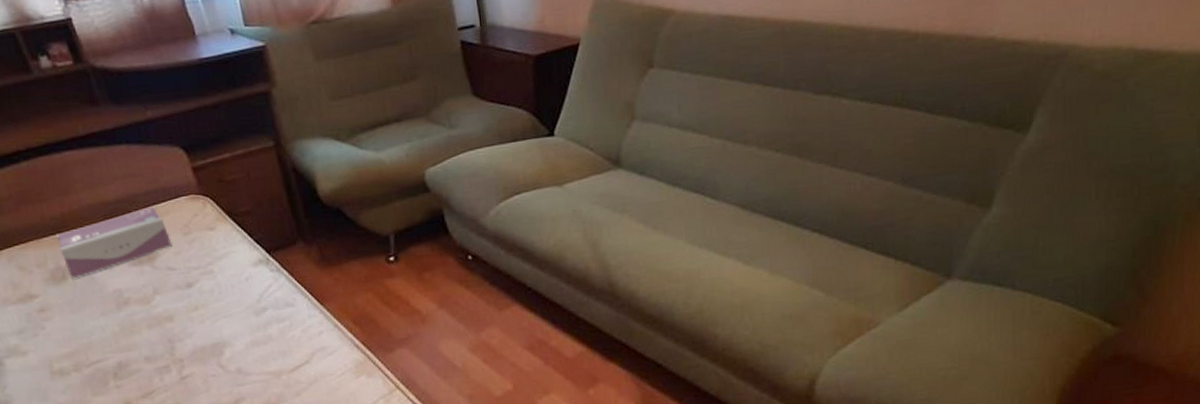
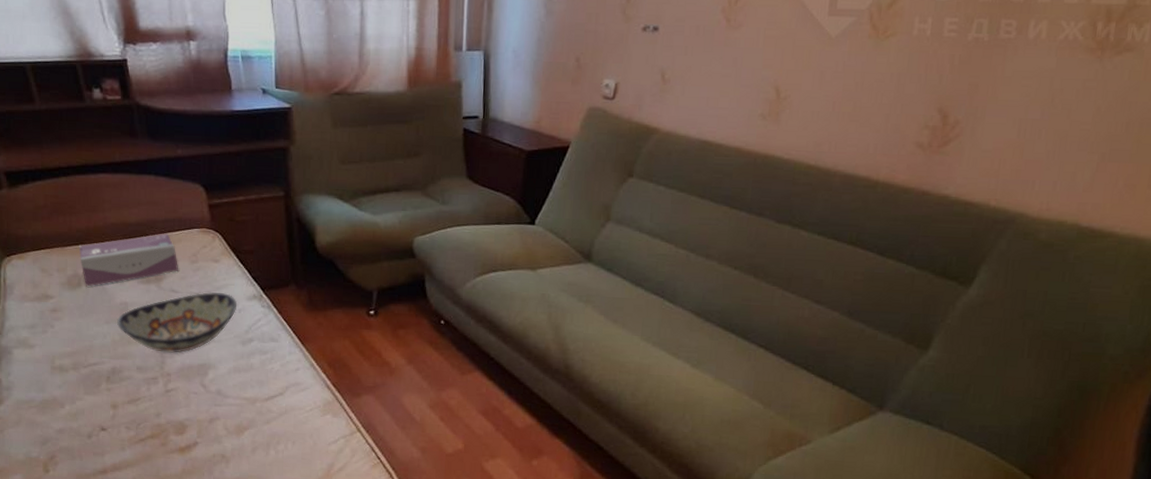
decorative bowl: none [113,262,243,338] -> present [117,292,238,353]

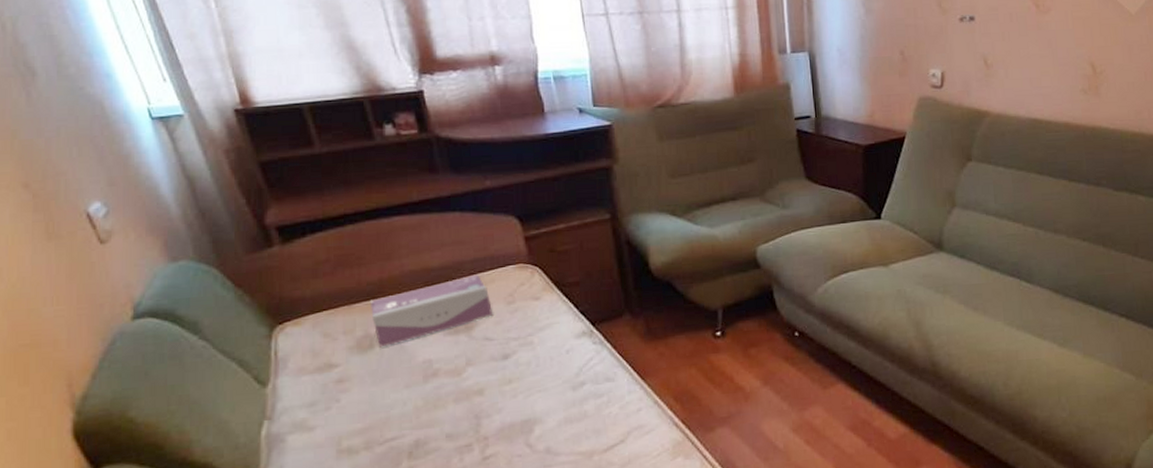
decorative bowl: present [117,292,238,353] -> none [420,334,565,413]

